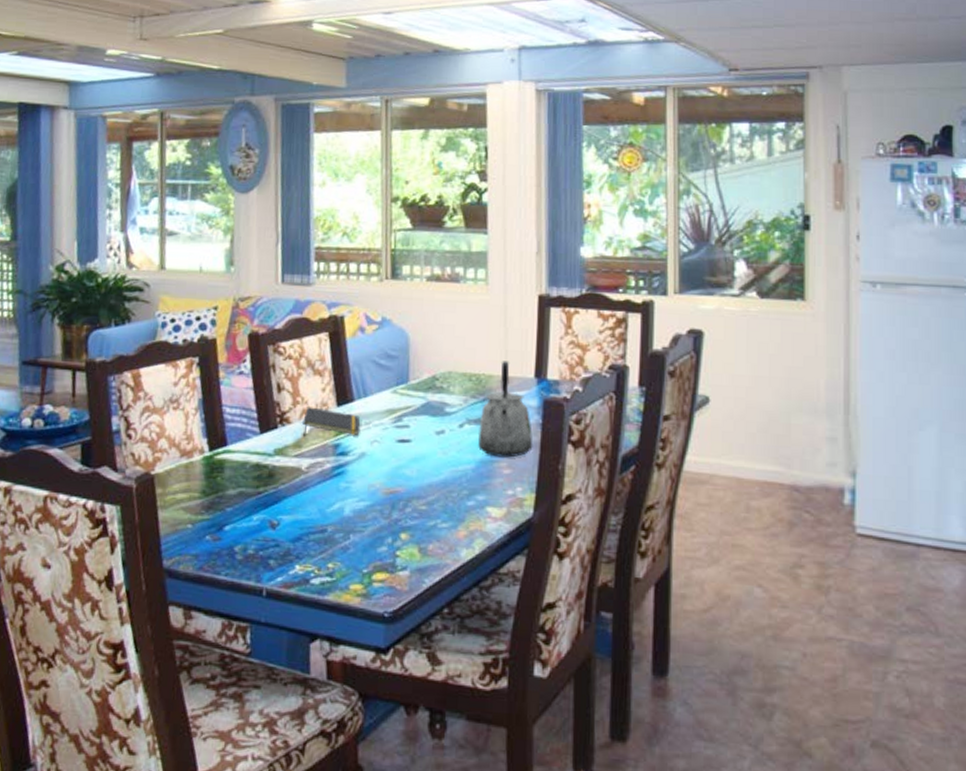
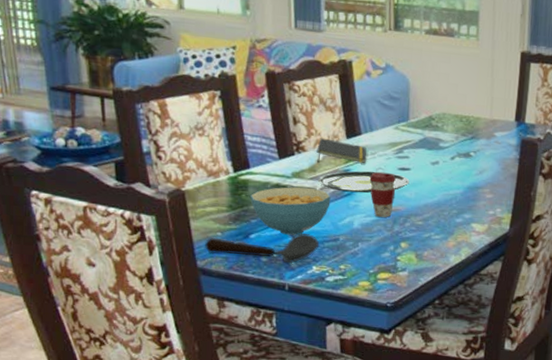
spoon: none [173,524,304,561] -> present [205,233,320,263]
cereal bowl: none [226,467,318,526] -> present [250,187,331,235]
plate: none [303,444,410,472] -> present [317,170,410,193]
coffee cup: none [363,445,395,502] -> present [369,171,397,217]
kettle: present [478,361,533,458] -> none [466,106,512,185]

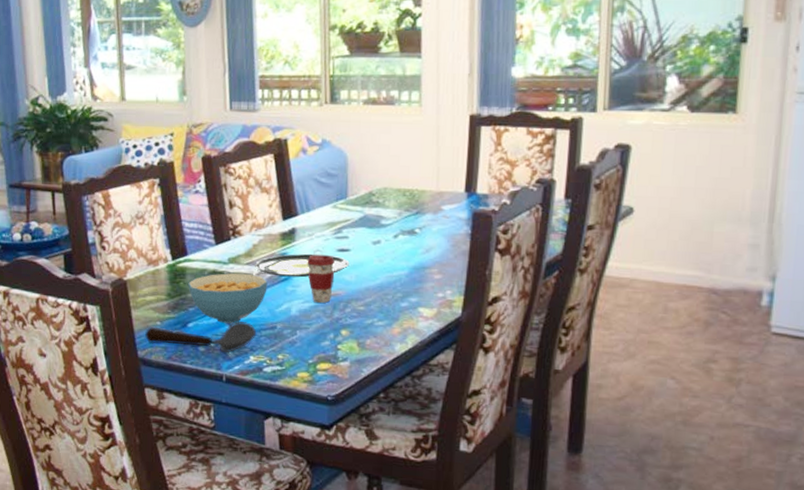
notepad: present [317,138,367,163] -> none [253,221,304,247]

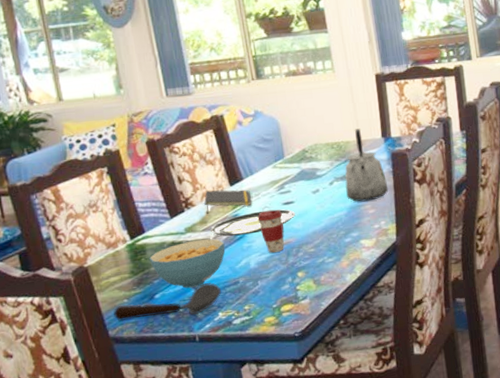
notepad: none [253,221,304,247] -> present [204,190,252,214]
kettle: none [411,177,463,265] -> present [345,128,389,202]

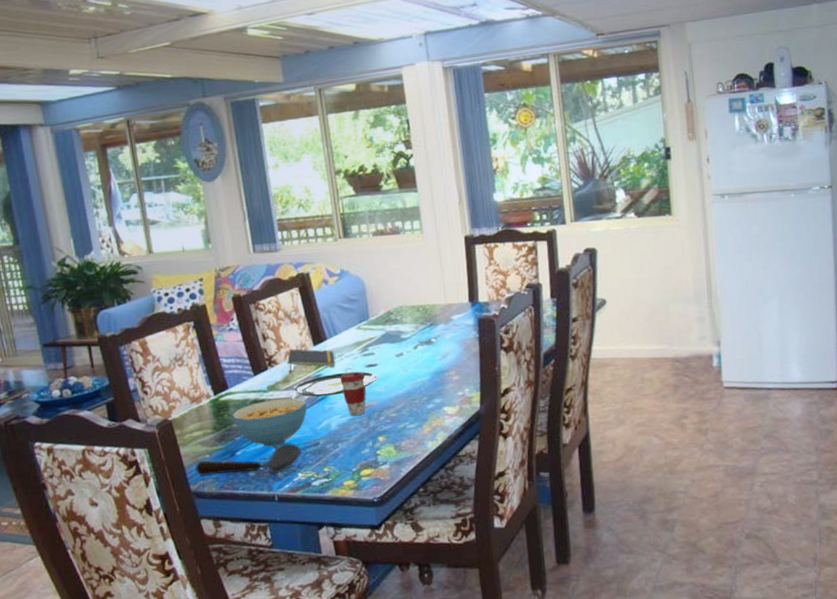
kettle: present [345,128,389,202] -> none [429,292,474,368]

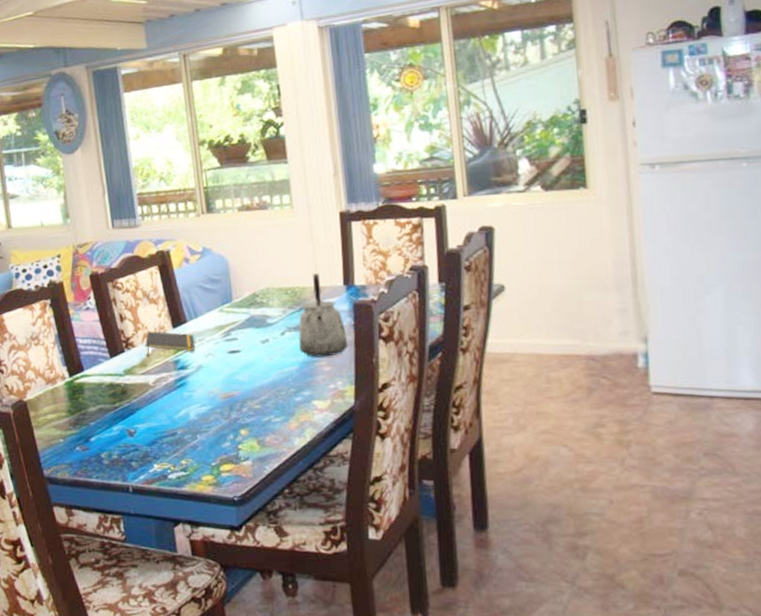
spoon: present [195,443,302,477] -> none [49,431,158,463]
cereal bowl: present [232,398,307,447] -> none [87,384,165,434]
plate: present [292,371,378,397] -> none [149,357,241,383]
coffee cup: present [340,371,366,415] -> none [200,357,228,405]
kettle: none [429,292,474,368] -> present [298,273,348,357]

